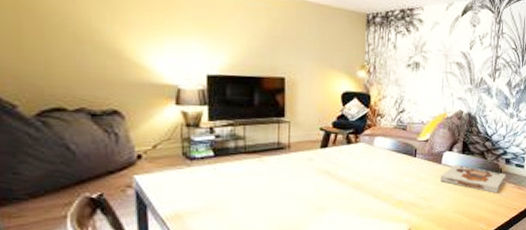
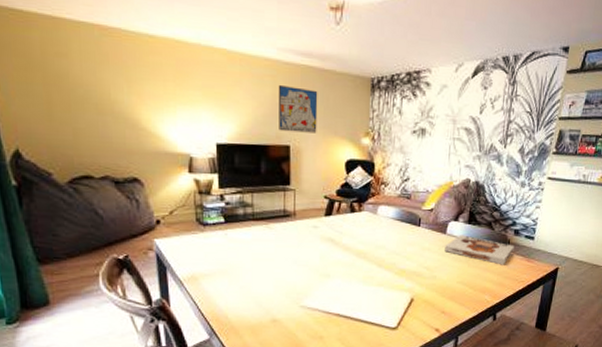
wall art: none [273,17,314,66] -> present [278,84,318,133]

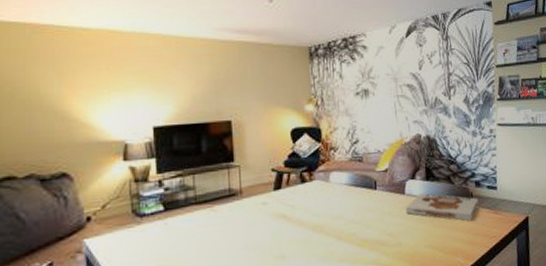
wall art: present [278,84,318,133] -> none [215,62,259,107]

